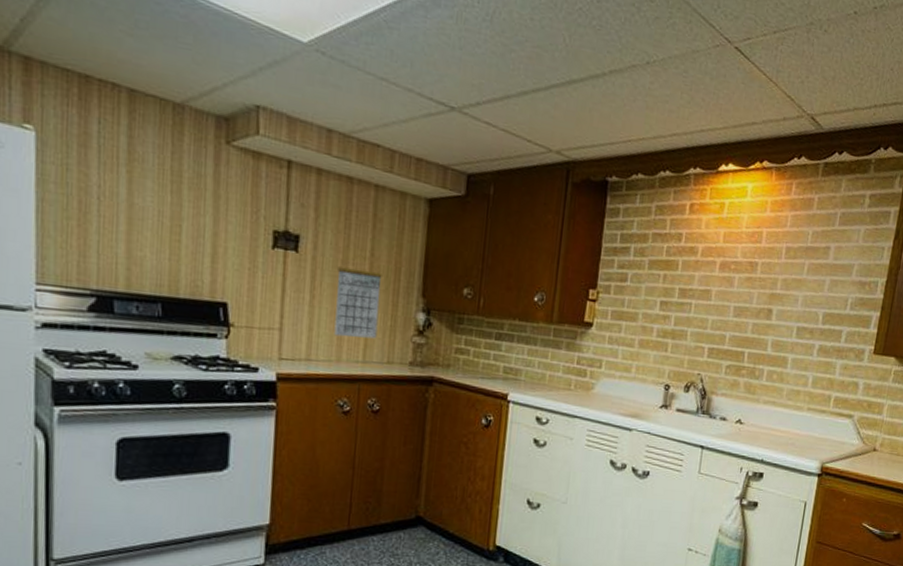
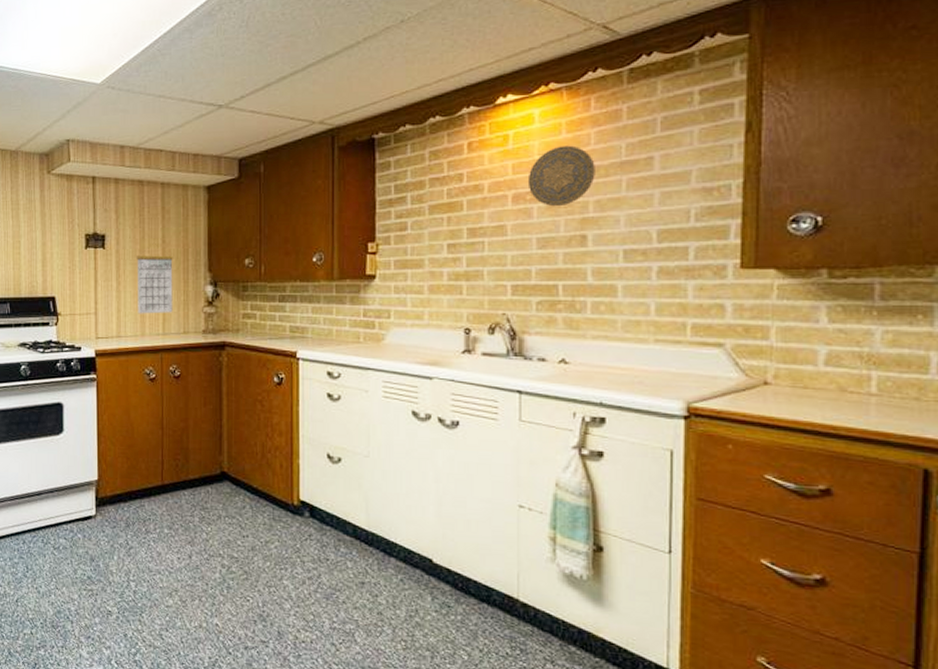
decorative plate: none [733,222,788,280] -> present [527,145,595,207]

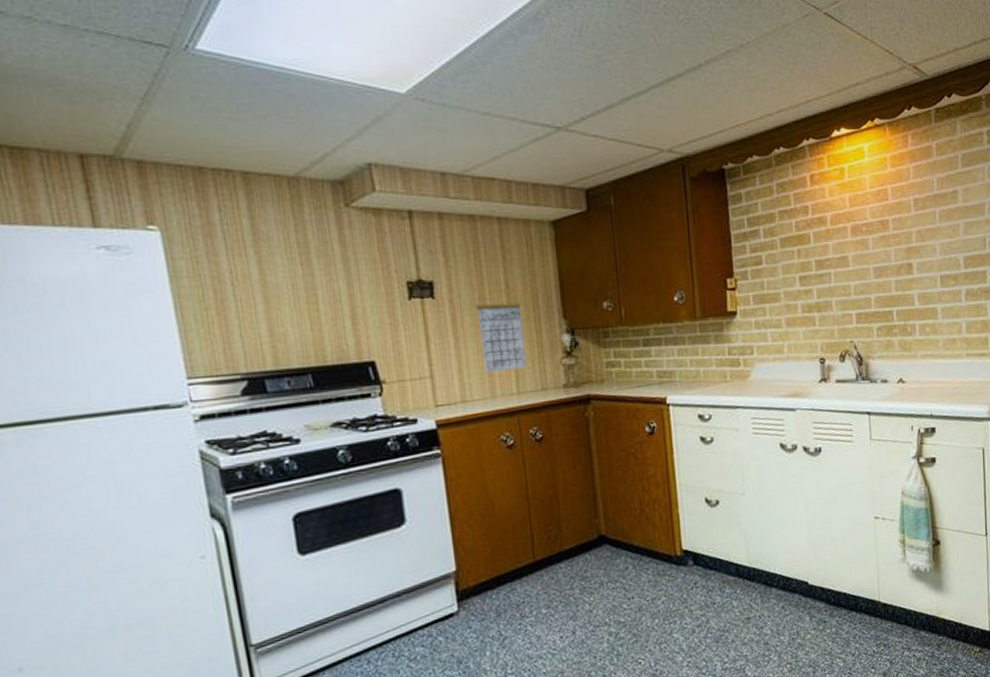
decorative plate: present [527,145,595,207] -> none [862,179,916,238]

